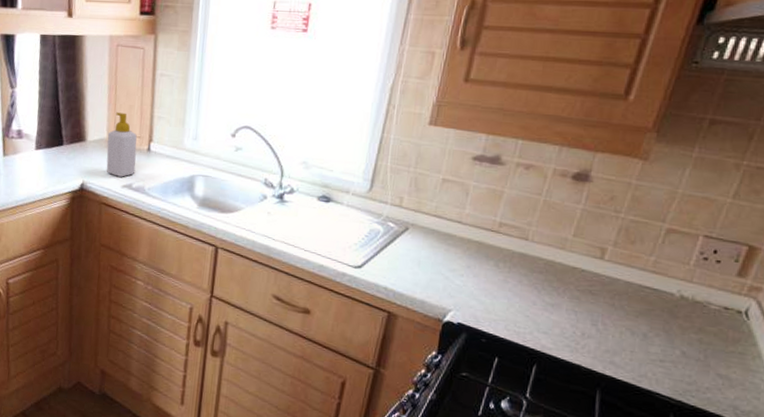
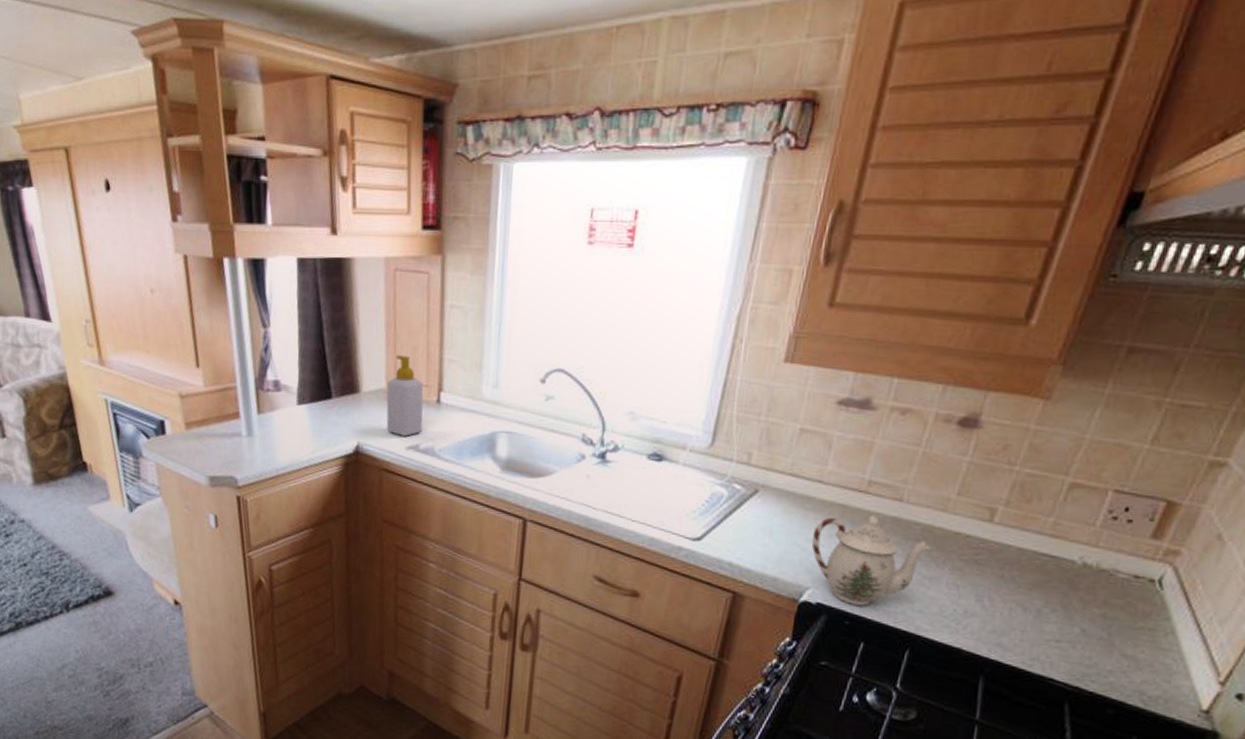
teapot: none [453,251,554,327] -> present [811,515,932,606]

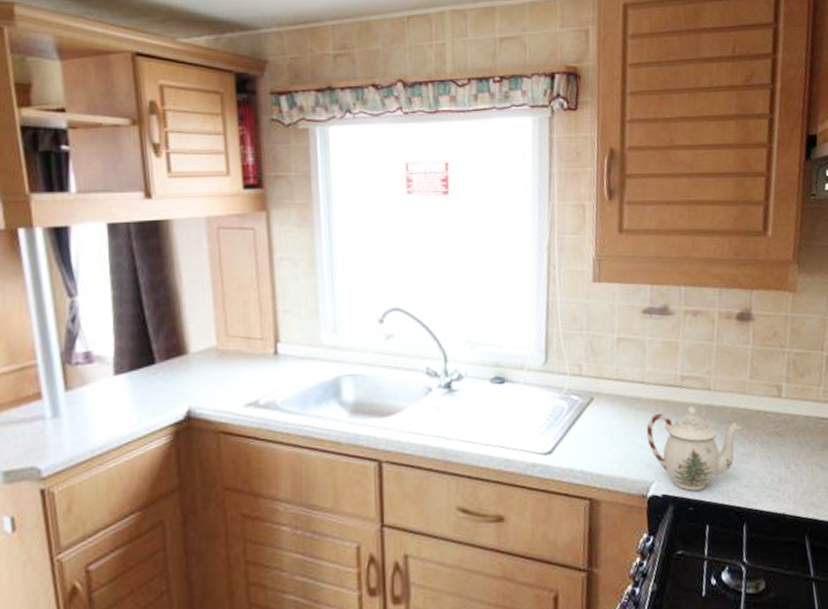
soap bottle: present [386,355,424,437] -> none [217,310,261,394]

